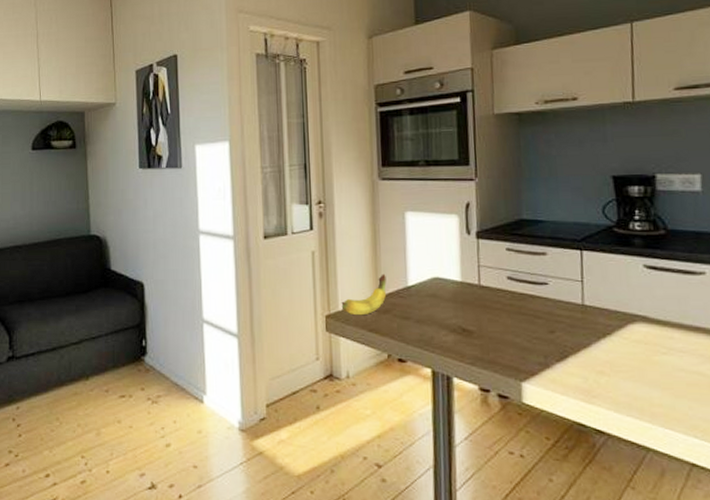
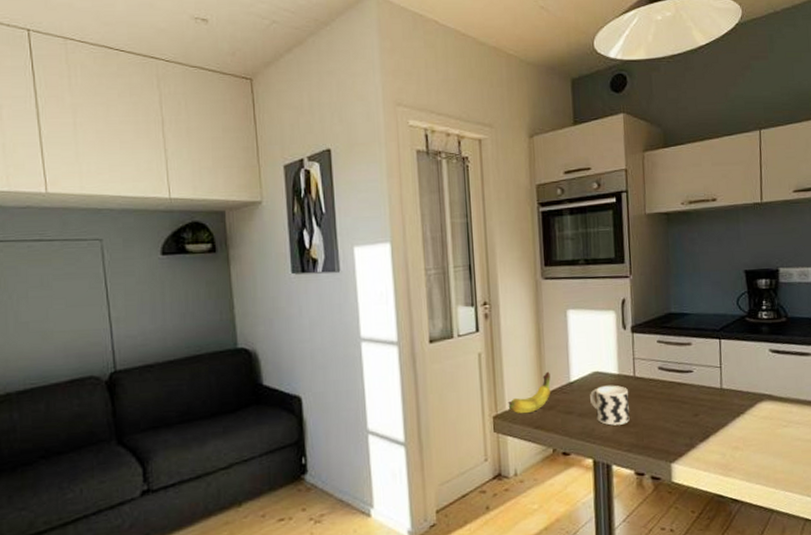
cup: none [429,292,474,335] -> present [590,385,630,426]

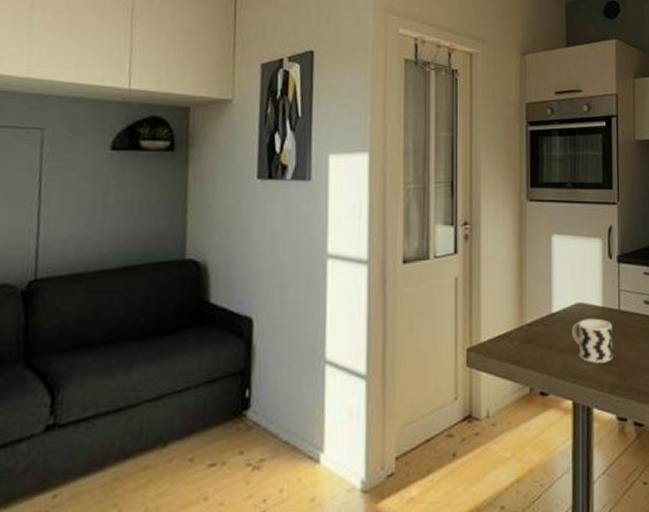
fruit: present [508,371,551,414] -> none [484,300,531,347]

